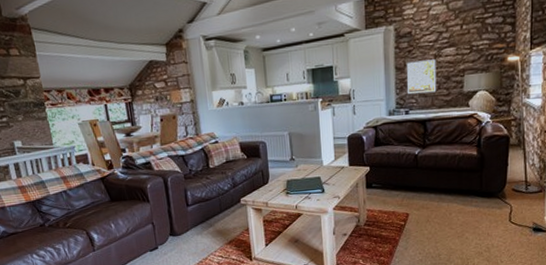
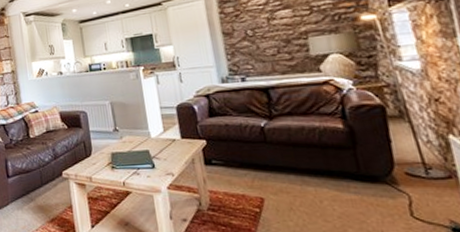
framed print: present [407,59,437,94] -> none [235,22,276,60]

